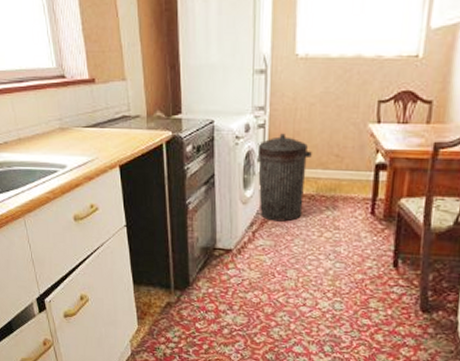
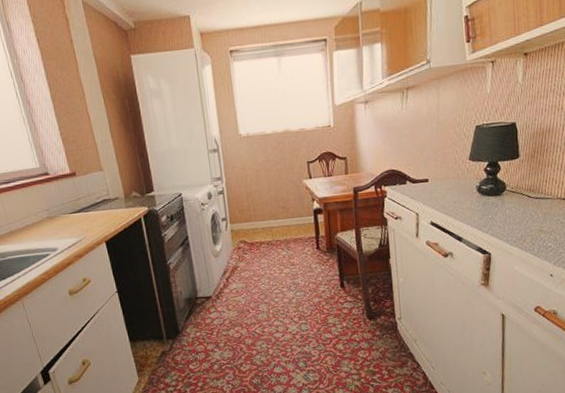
trash can: present [256,133,312,222] -> none [219,196,264,267]

